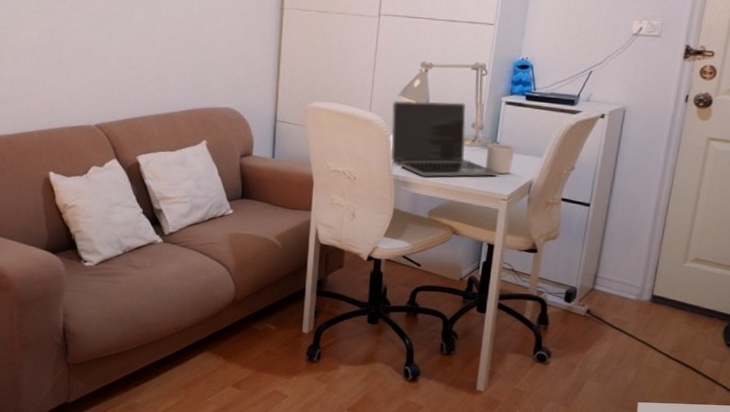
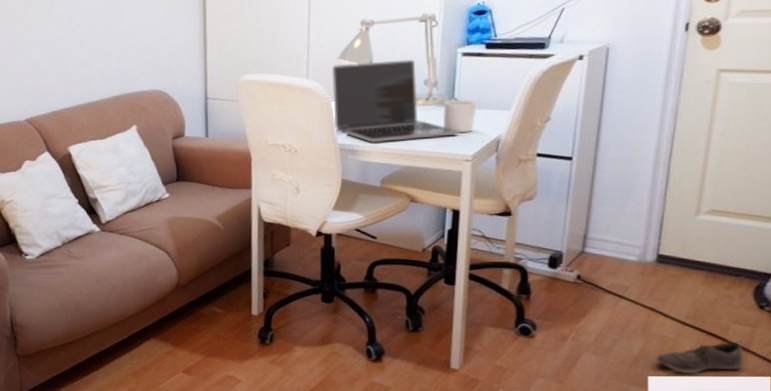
shoe: none [645,374,713,401] -> present [655,343,743,374]

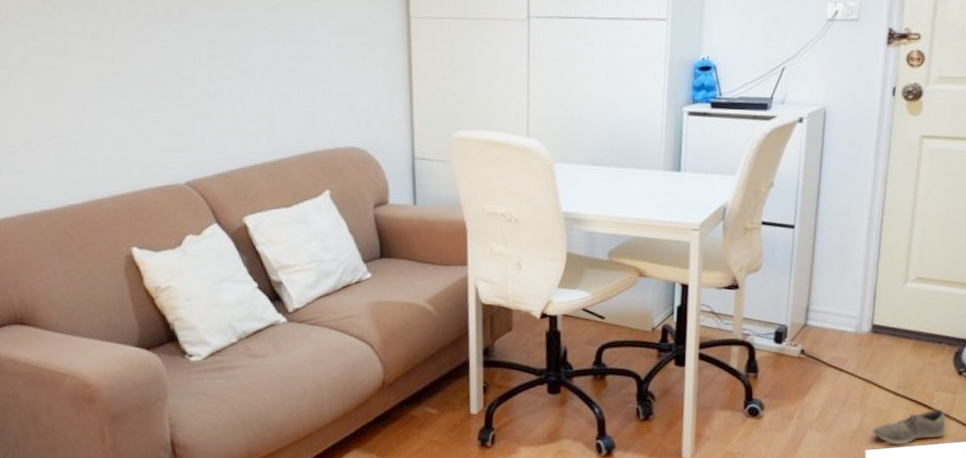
laptop: present [331,59,458,142] -> none [553,117,686,210]
desk lamp: present [336,12,458,106] -> none [558,66,685,169]
mug: present [443,100,477,132] -> none [670,163,703,199]

